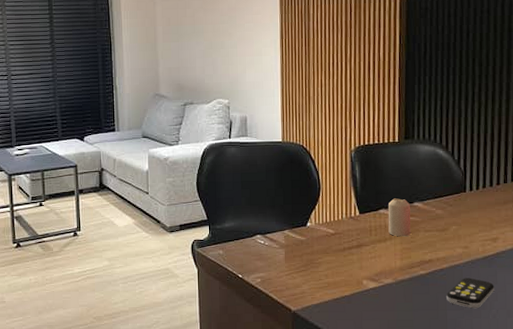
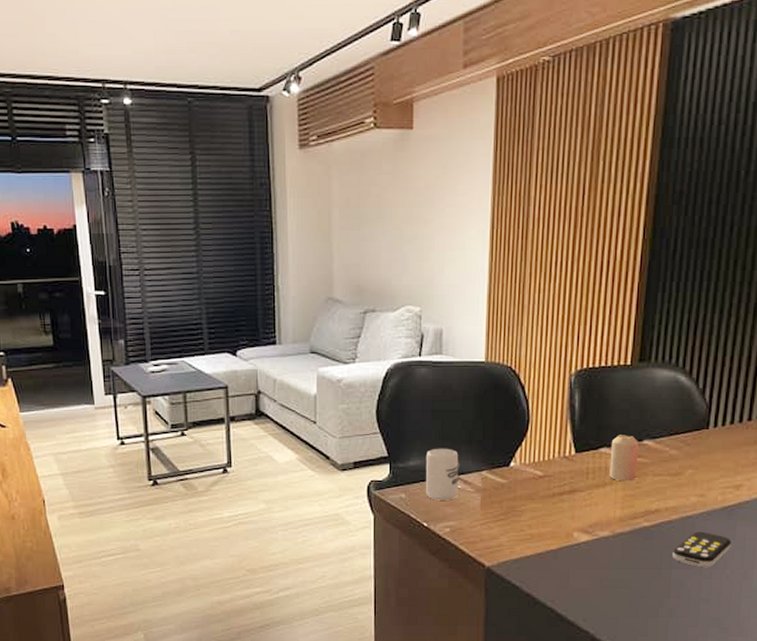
cup: none [238,212,266,255] -> present [425,448,459,500]

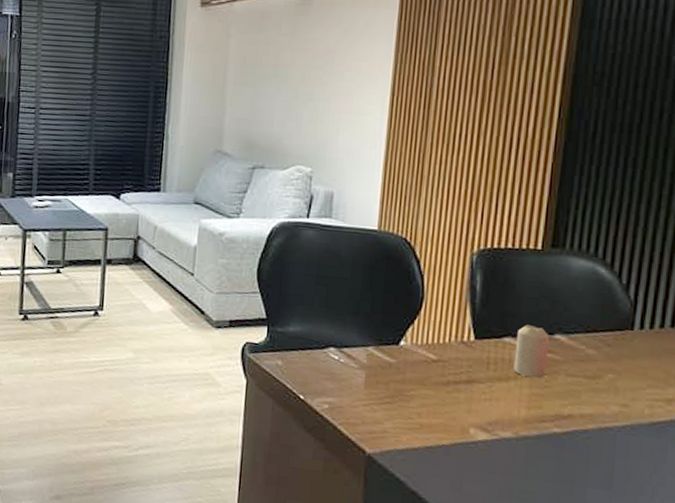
cup: present [425,448,459,500] -> none [304,316,343,374]
remote control: present [673,531,732,568] -> none [588,446,662,493]

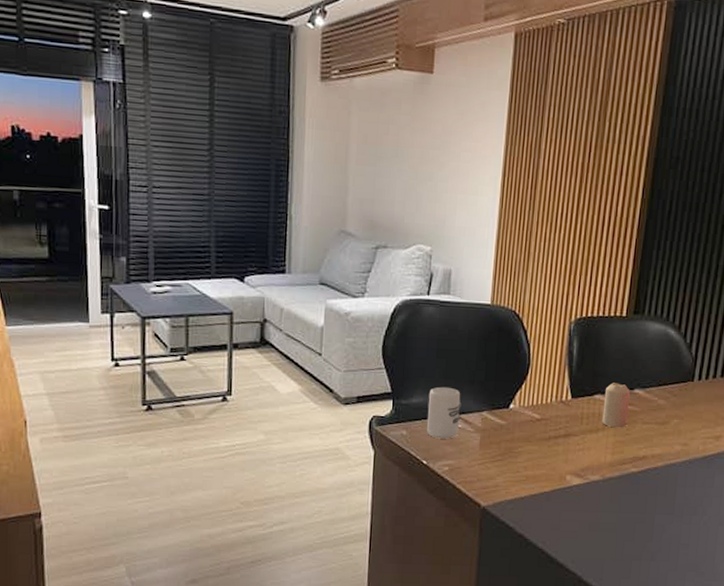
cup: none [304,316,343,374] -> present [426,386,461,439]

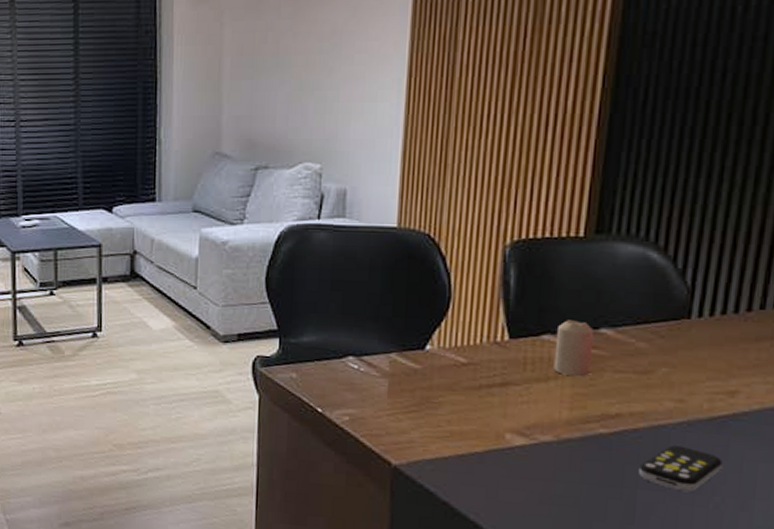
cup: present [426,386,461,439] -> none [320,323,362,384]
remote control: none [657,479,710,514] -> present [639,445,723,493]

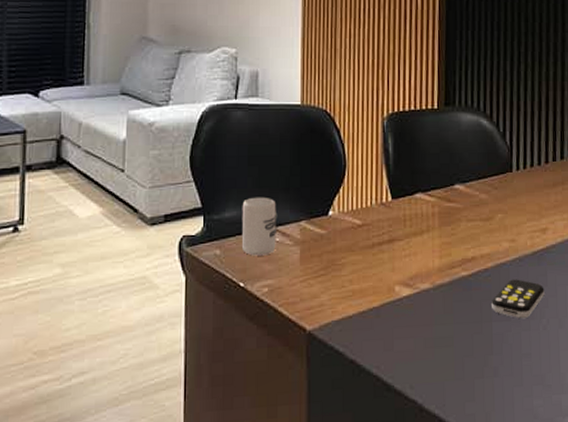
cup: none [320,323,362,384] -> present [241,196,276,256]
candle: present [553,320,595,377] -> none [425,179,452,228]

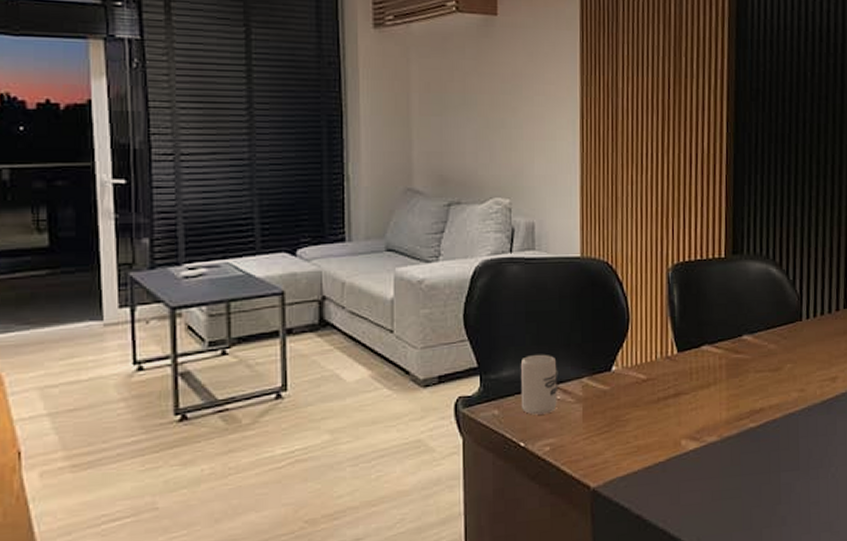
remote control: present [492,279,545,319] -> none [780,428,834,468]

